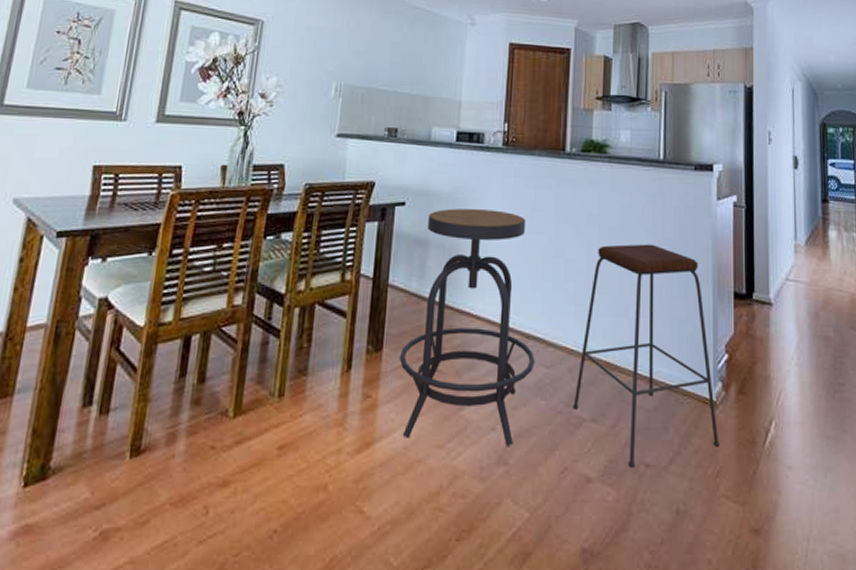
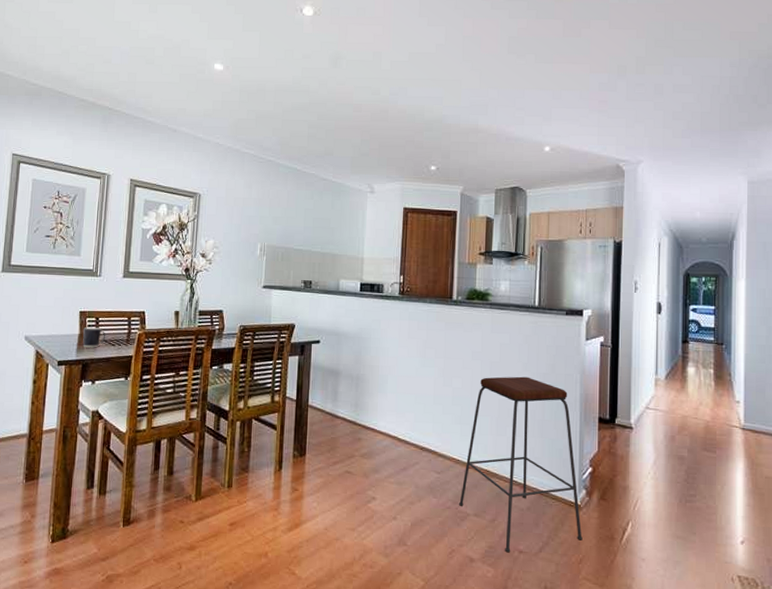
mug: none [93,185,127,214] -> present [83,327,106,348]
bar stool: present [399,208,535,446] -> none [318,346,428,532]

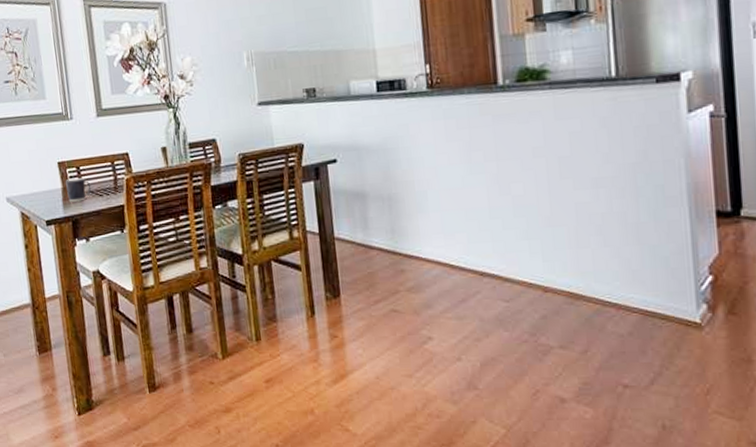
bar stool: present [459,376,583,553] -> none [538,170,708,389]

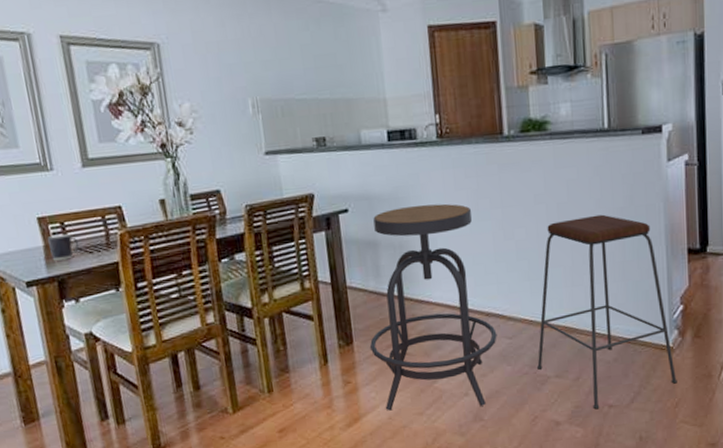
bar stool: none [357,155,493,373] -> present [369,203,497,411]
bar stool: none [538,170,708,389] -> present [537,214,677,410]

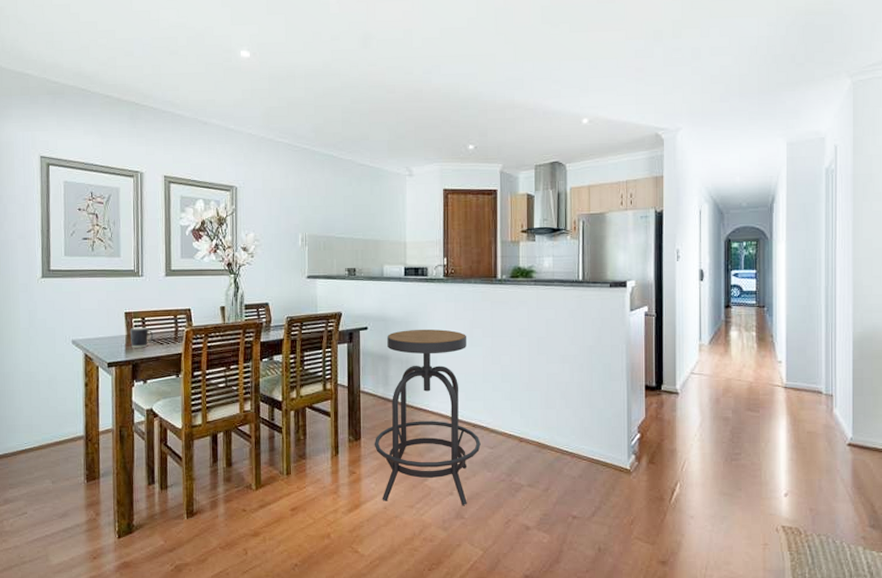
bar stool: present [537,214,677,410] -> none [513,350,633,519]

